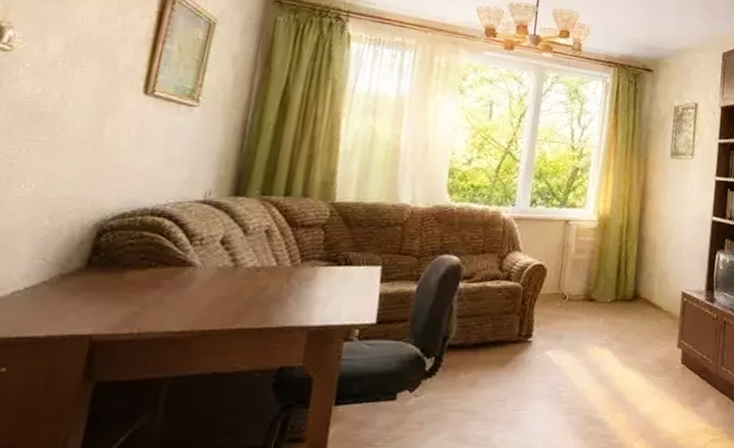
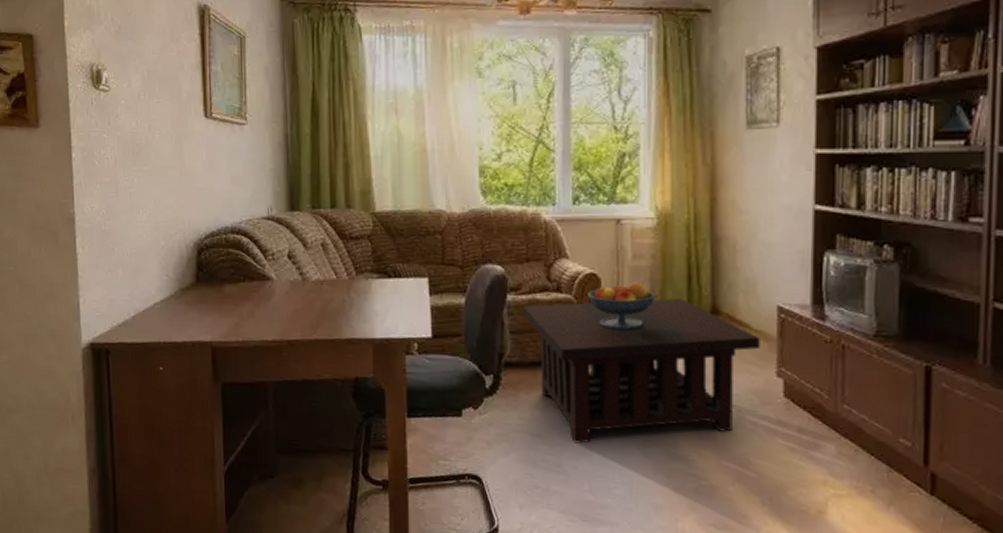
coffee table: none [472,285,668,417] -> present [523,297,760,444]
fruit bowl: none [533,271,591,312] -> present [587,281,656,330]

